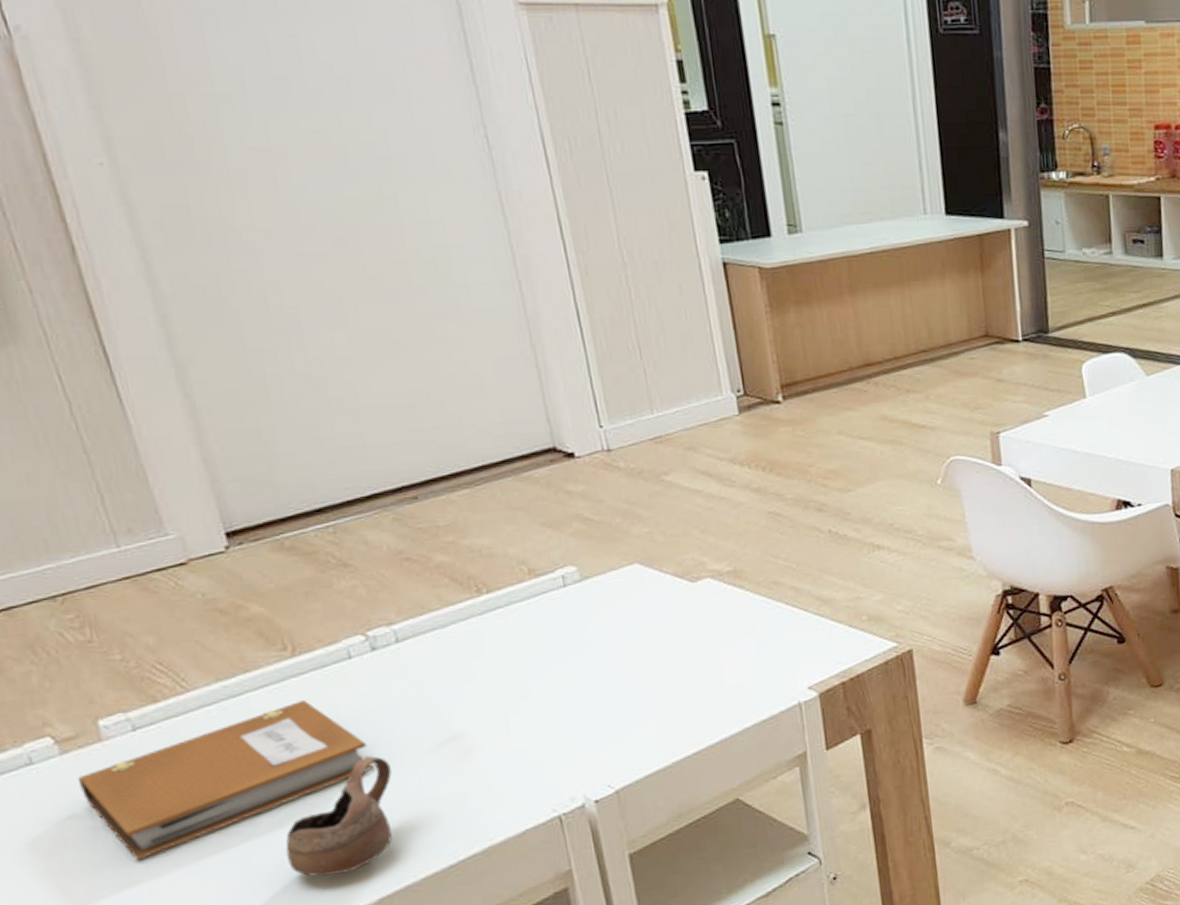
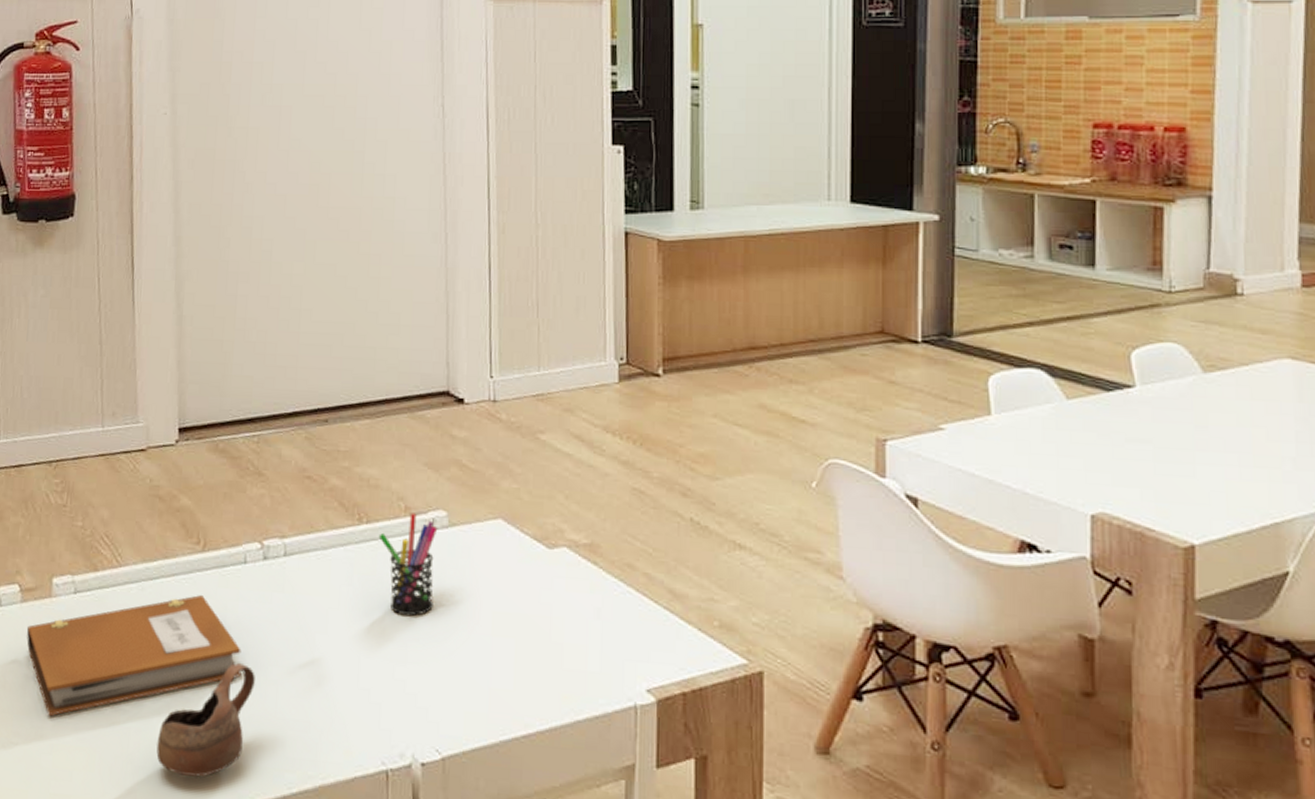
pen holder: none [503,574,579,673] -> present [378,513,438,616]

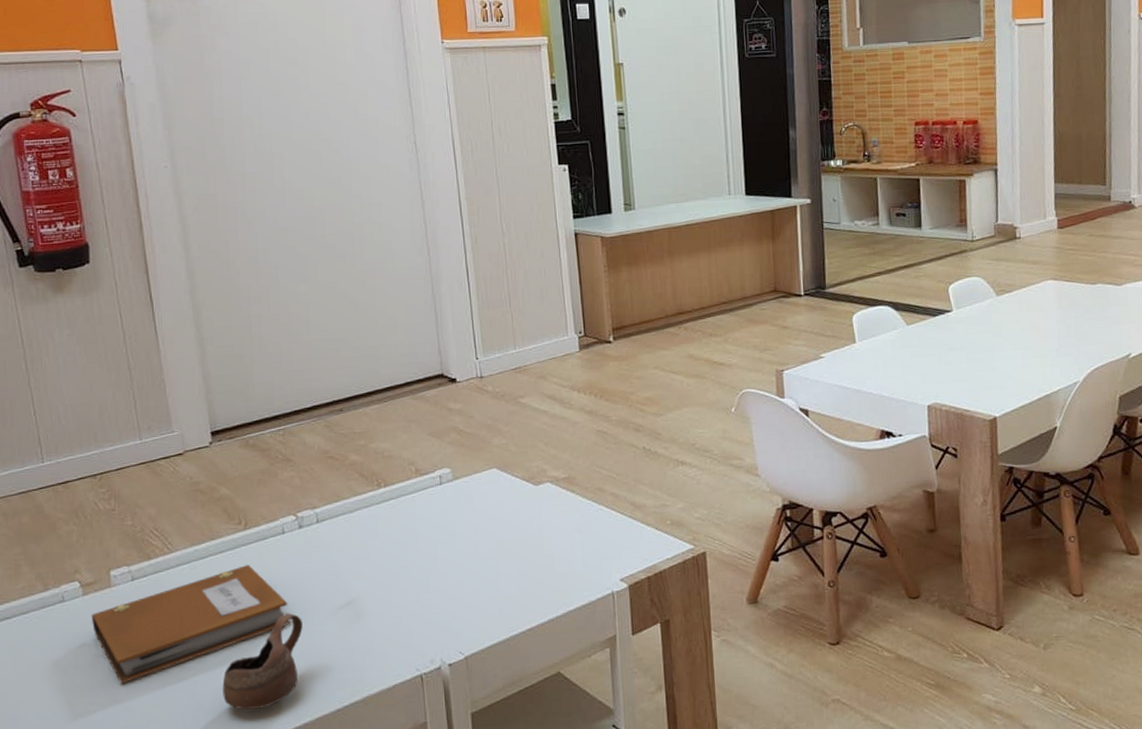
pen holder: present [378,513,438,616] -> none [395,473,446,554]

